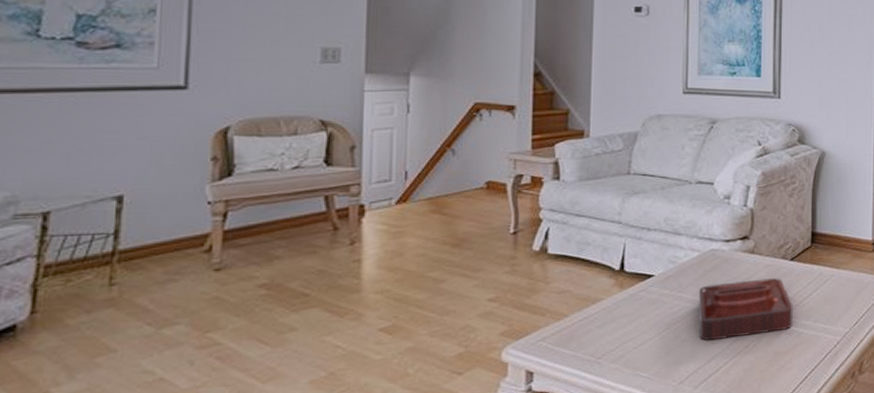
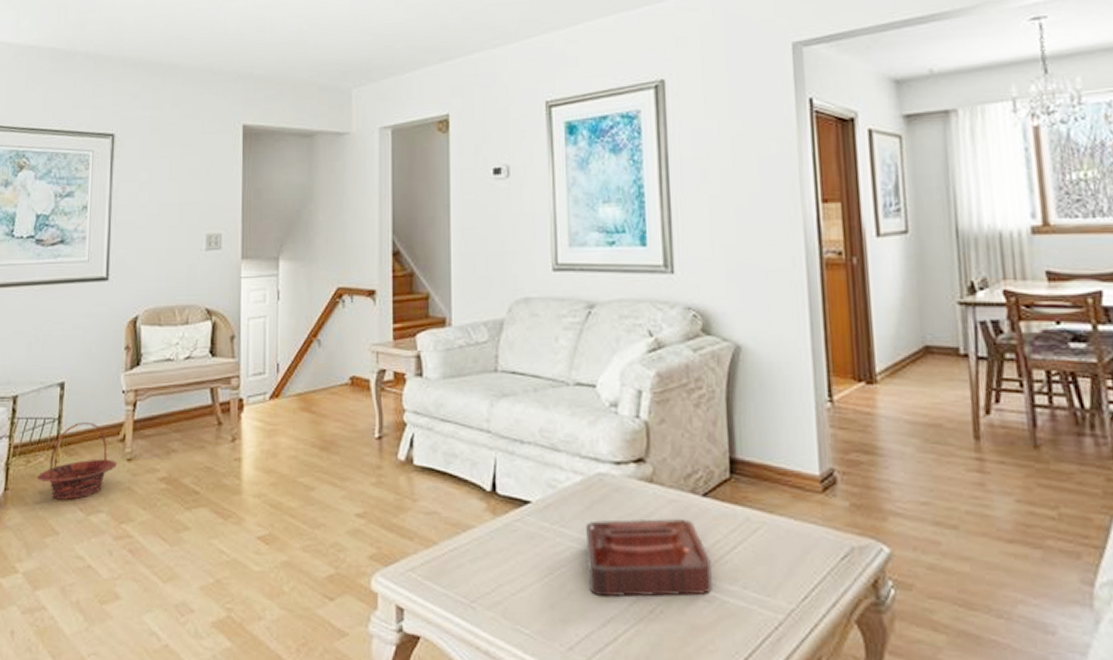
basket: none [82,234,202,317] -> present [37,421,118,500]

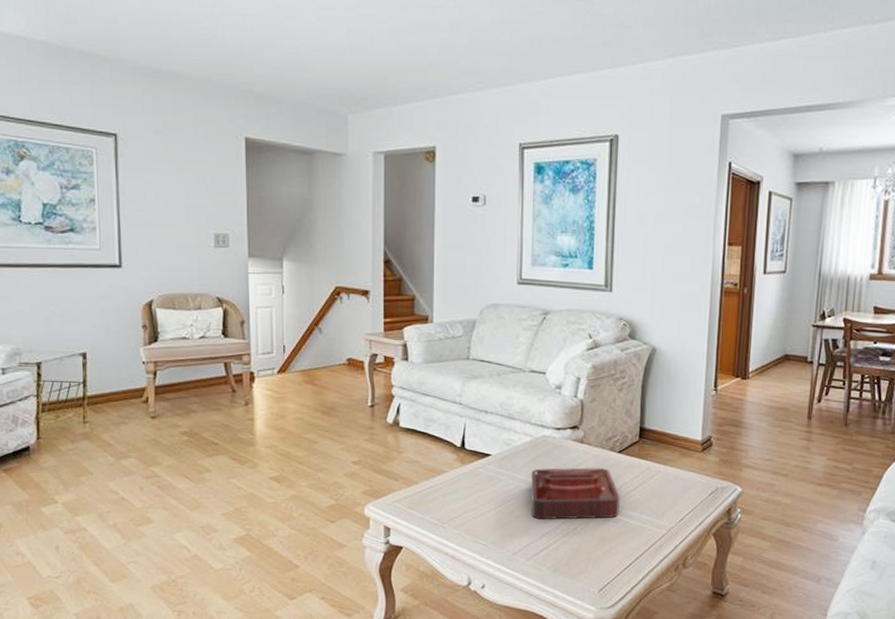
basket: present [37,421,118,500] -> none [67,385,143,448]

